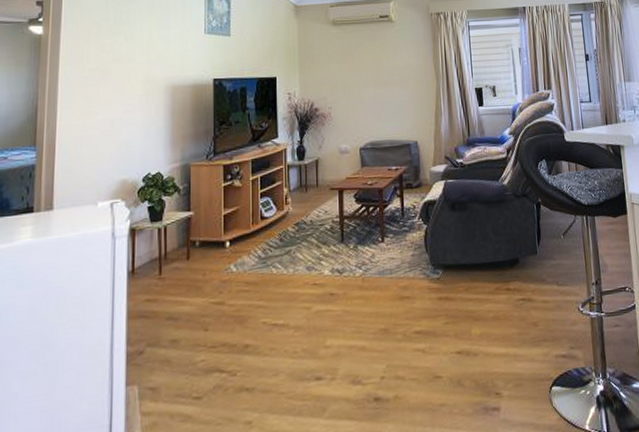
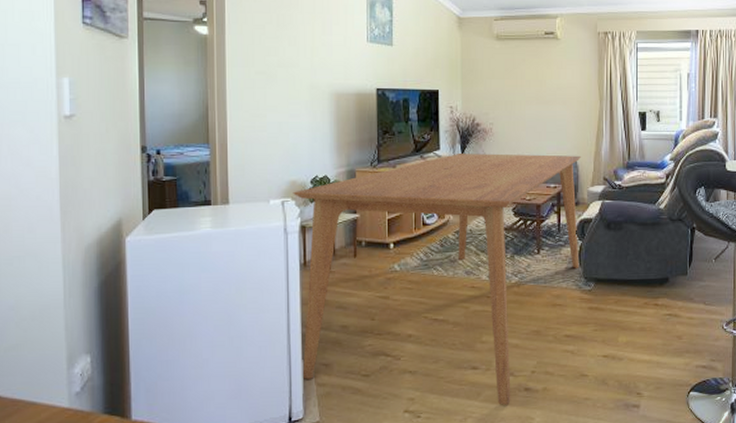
dining table: none [123,135,426,421] -> present [293,153,582,405]

